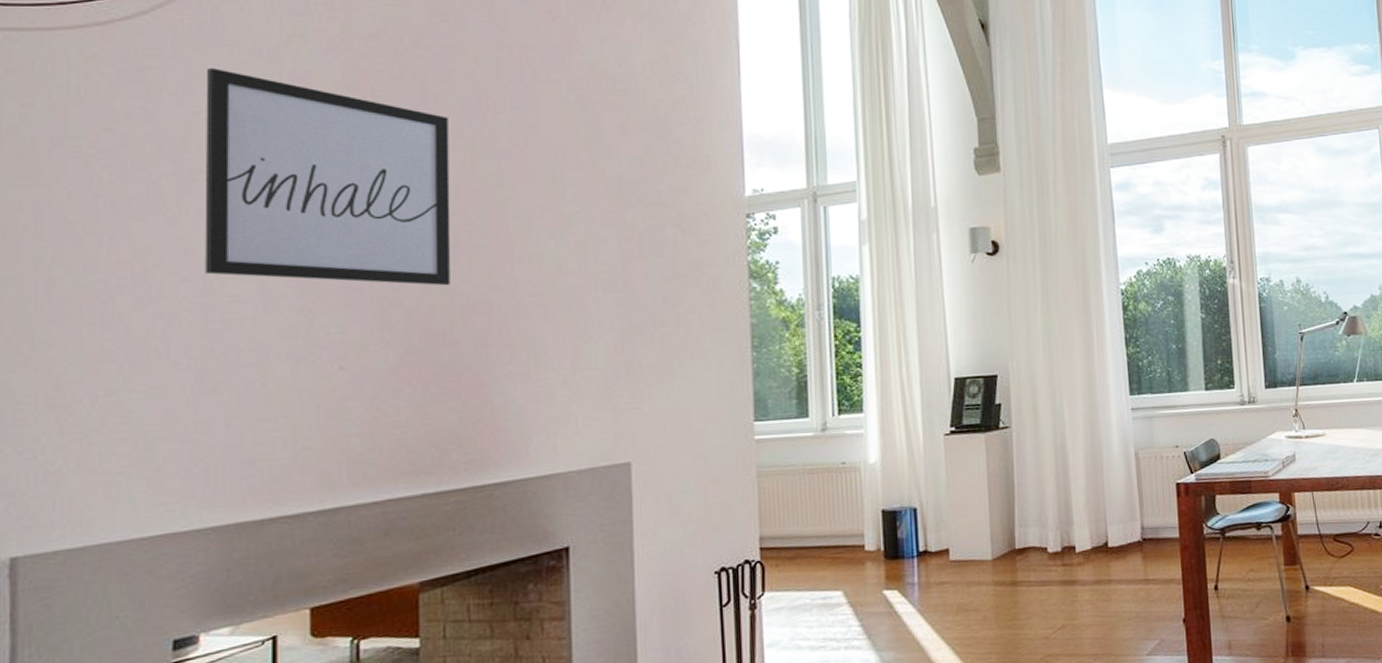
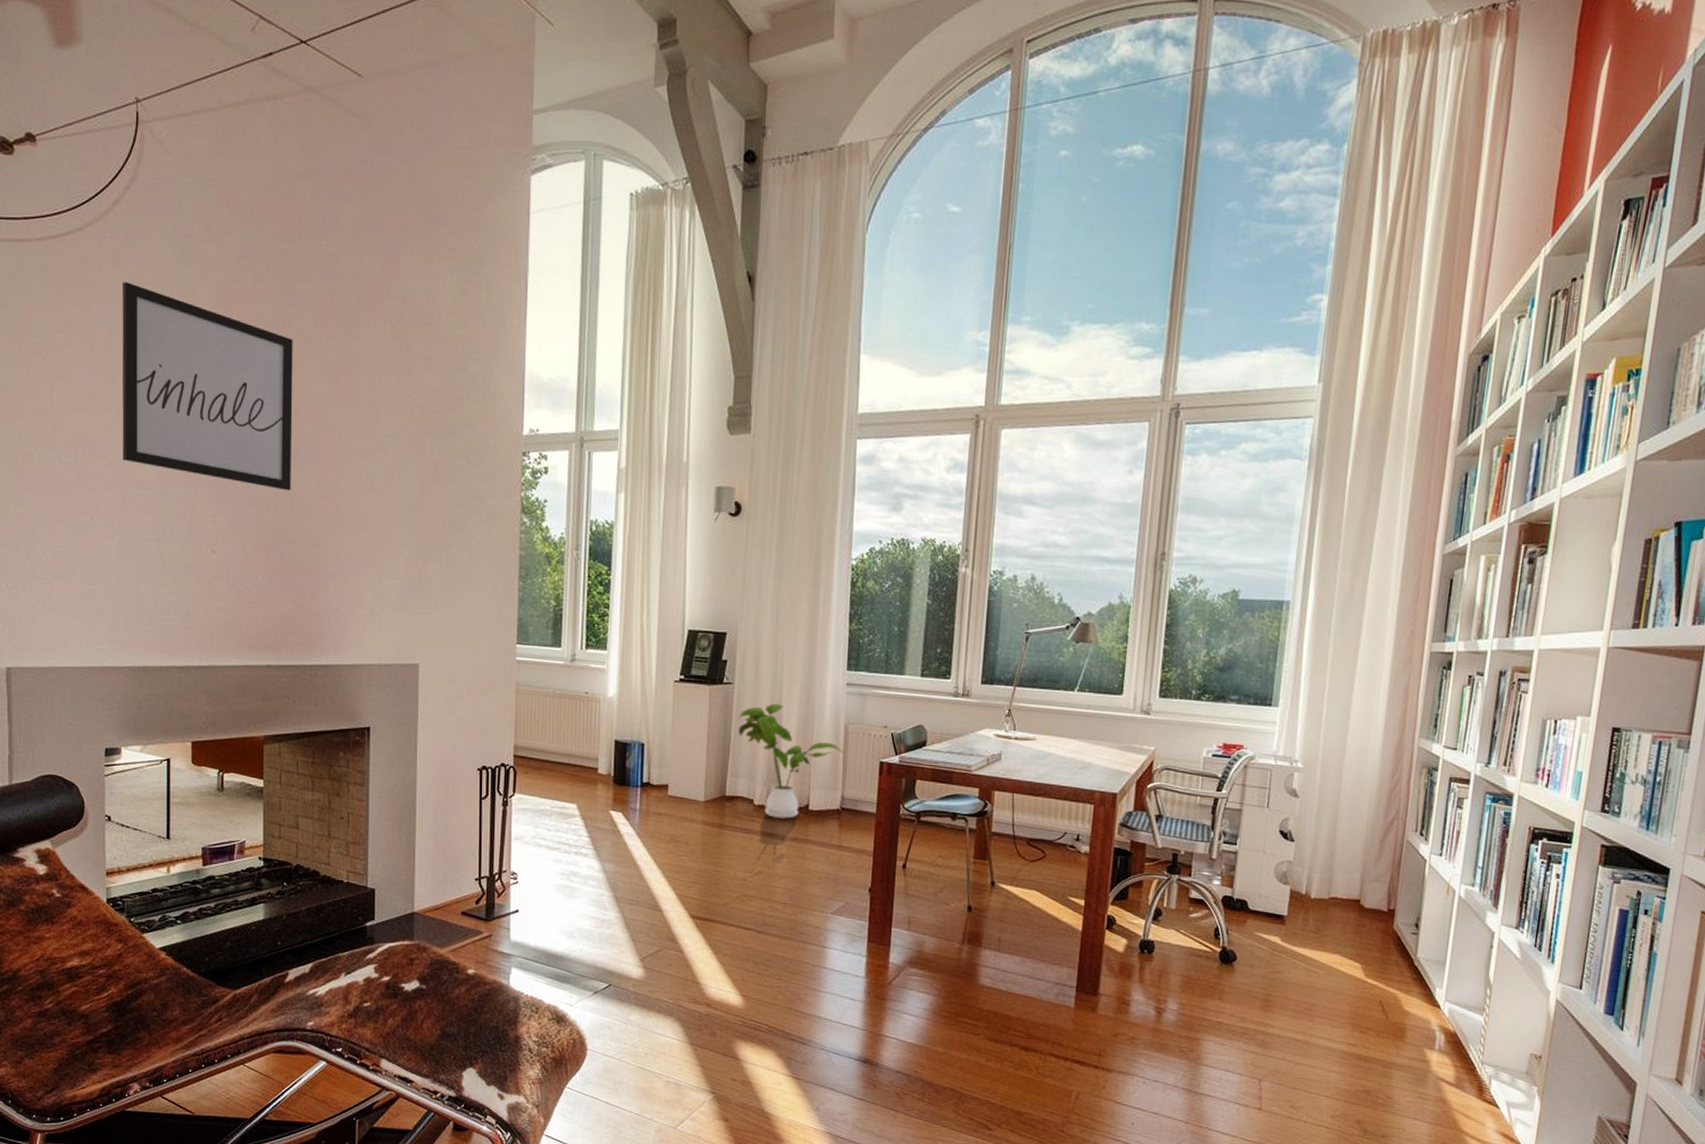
house plant: none [1019,440,1139,564] -> present [738,703,845,820]

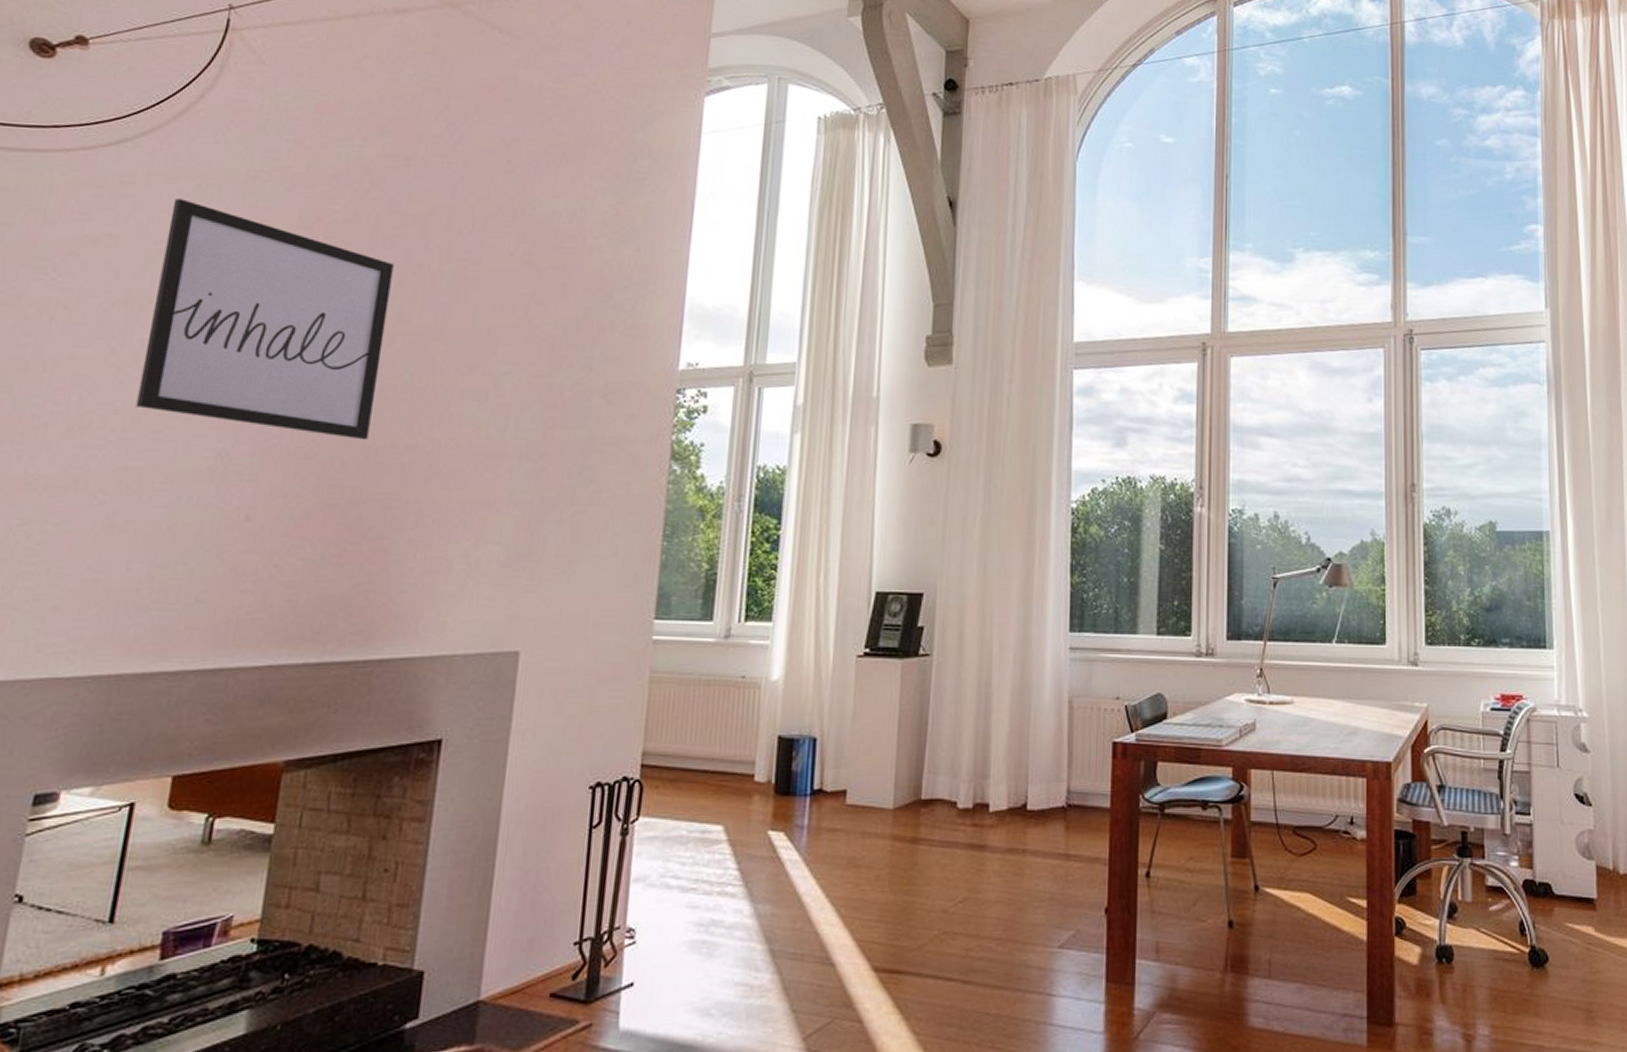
house plant: present [738,703,845,820] -> none [937,677,1070,826]

